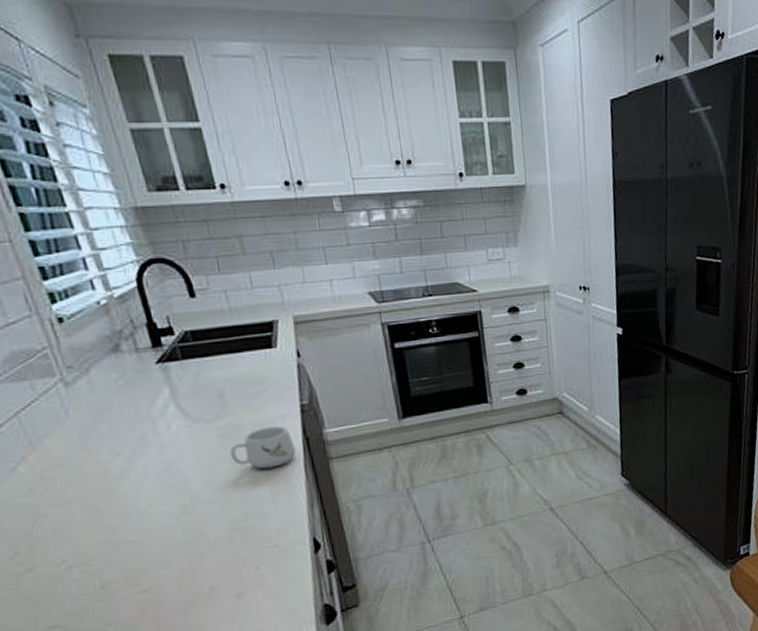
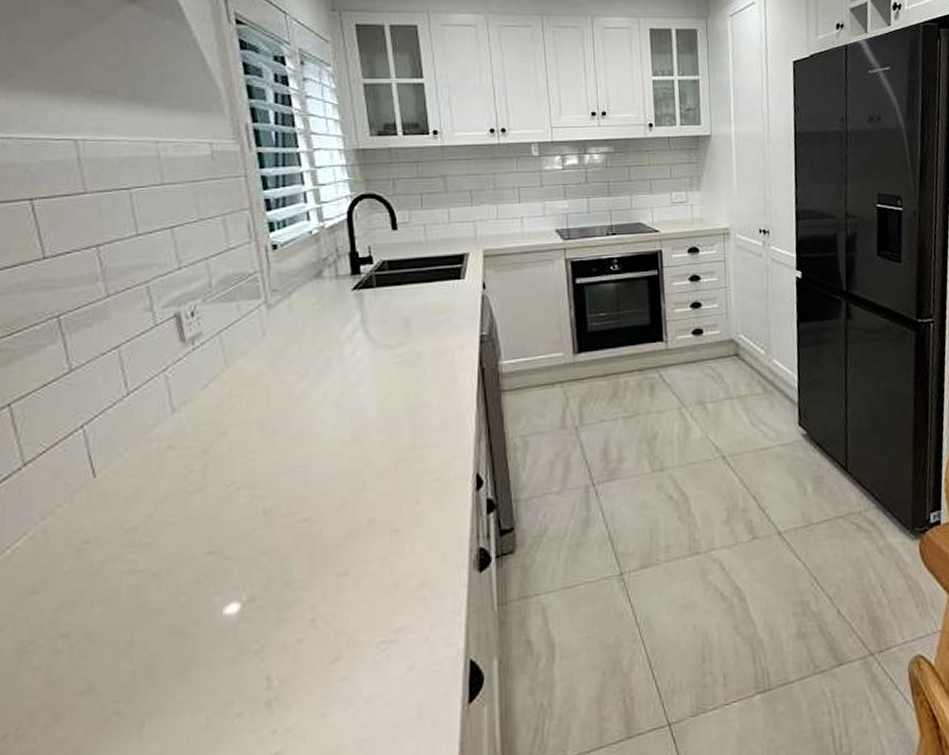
mug: present [229,426,296,469] -> none [407,355,470,398]

